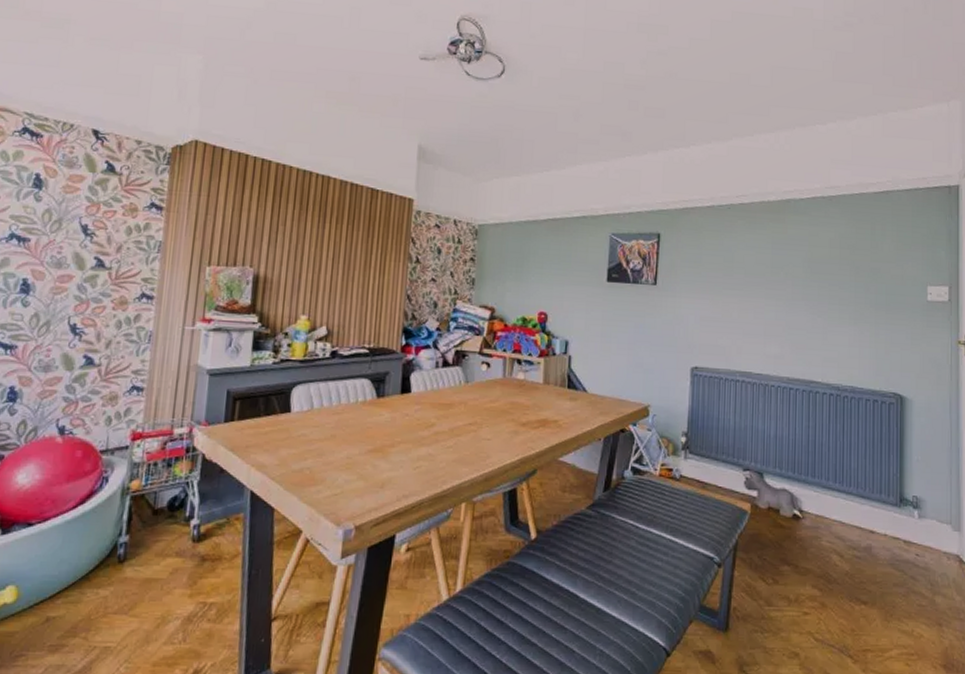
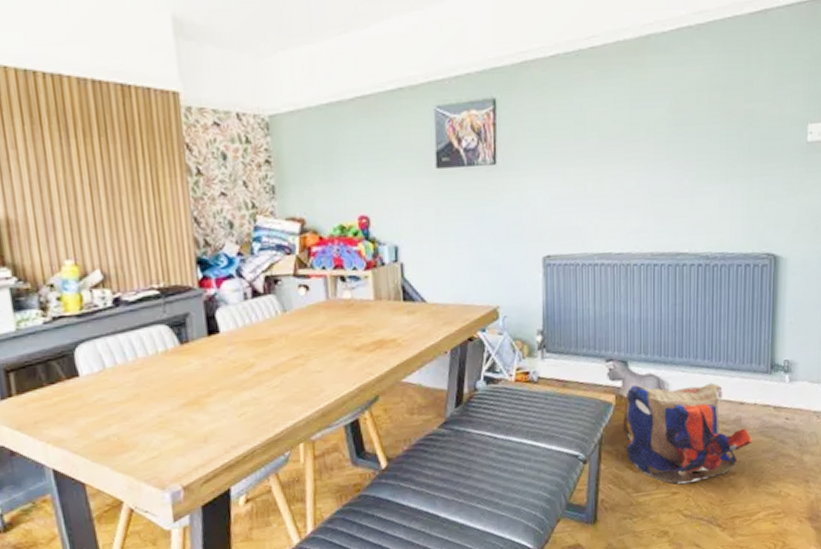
backpack: none [755,497,884,605] -> present [621,382,753,484]

